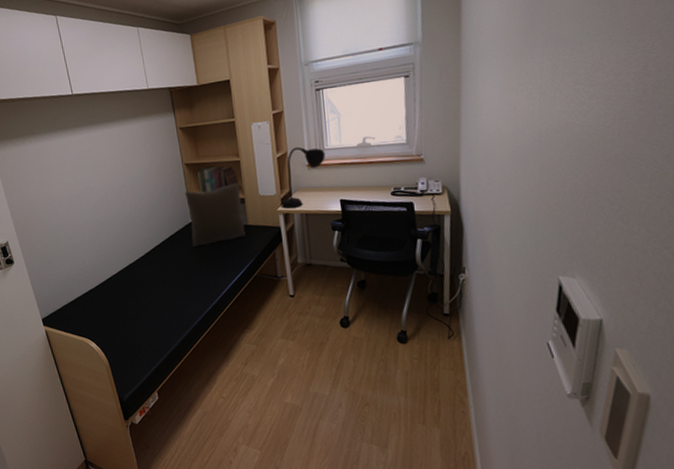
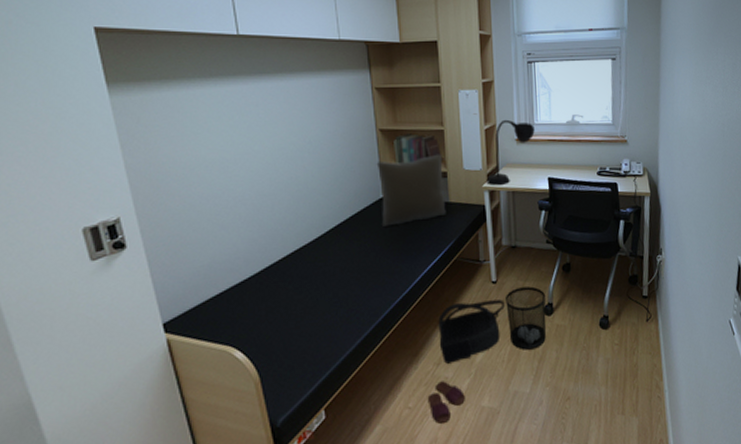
slippers: none [239,378,270,413] -> present [429,381,465,424]
backpack: none [243,311,303,364] -> present [438,299,505,364]
waste bin: none [303,301,343,357] -> present [506,286,547,350]

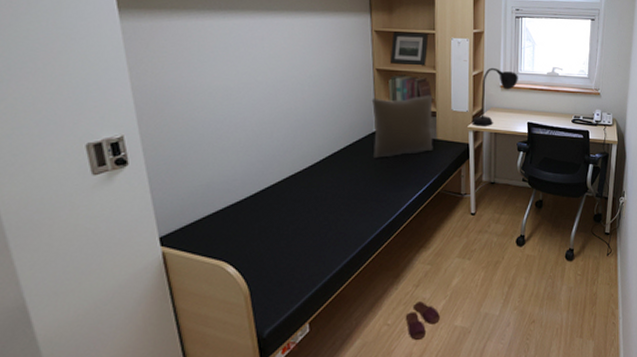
picture frame: none [393,87,434,123] -> present [389,31,429,66]
backpack: present [438,299,505,364] -> none [419,230,481,286]
waste bin: present [506,286,547,350] -> none [482,219,519,277]

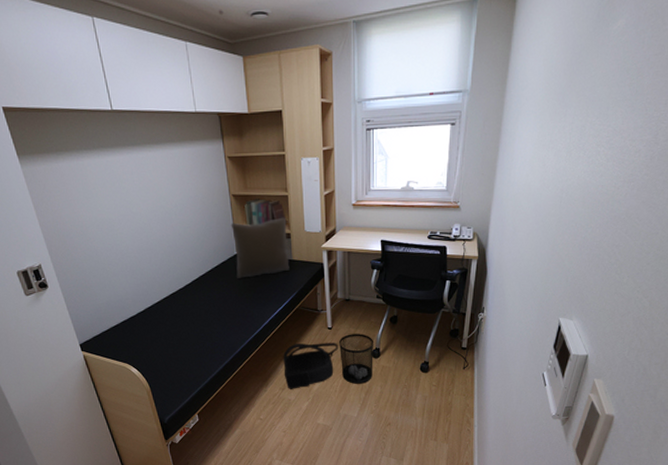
picture frame: present [389,31,429,66] -> none [244,155,279,189]
slippers: present [406,301,440,340] -> none [276,402,304,432]
backpack: none [419,230,481,286] -> present [283,343,338,389]
desk lamp: present [471,67,518,126] -> none [325,185,371,246]
waste bin: none [482,219,519,277] -> present [339,334,374,384]

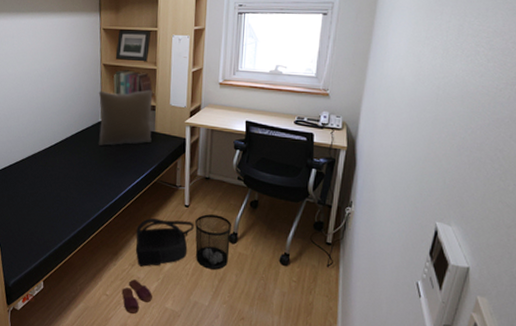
picture frame: none [244,155,279,189] -> present [115,29,152,62]
slippers: none [276,402,304,432] -> present [122,279,152,314]

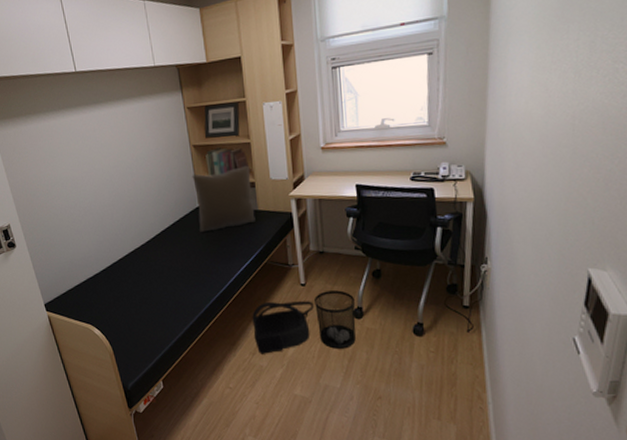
slippers: present [122,279,152,314] -> none [246,369,279,404]

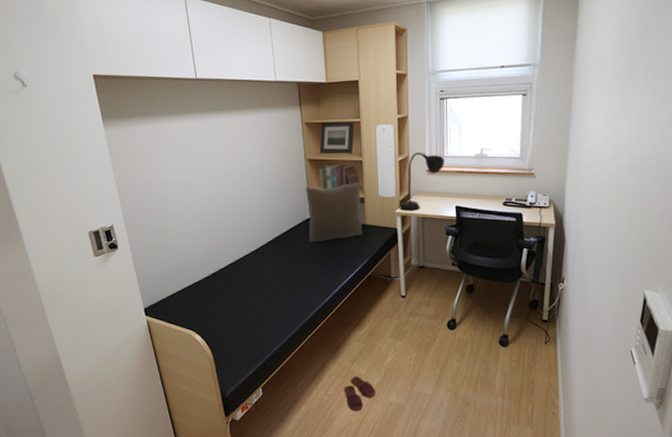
slippers: none [246,369,279,404] -> present [345,376,375,411]
backpack: present [252,301,314,354] -> none [354,312,412,362]
desk lamp: none [292,128,341,194] -> present [399,152,445,211]
waste bin: present [314,290,356,349] -> none [413,303,450,358]

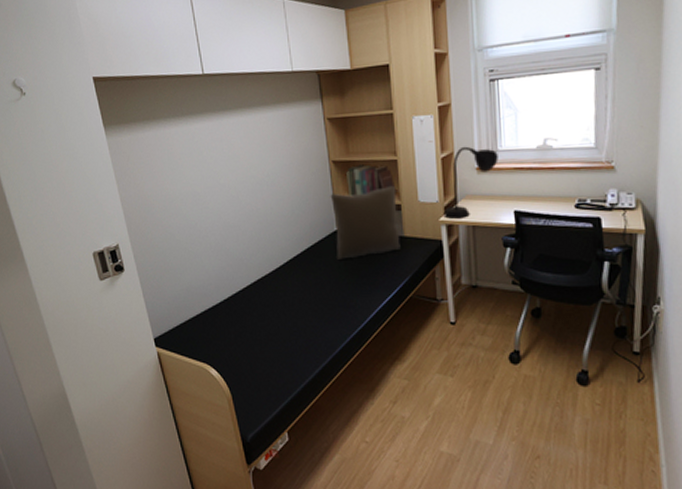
picture frame: present [319,122,355,154] -> none [345,114,387,154]
slippers: present [345,376,375,411] -> none [385,420,423,462]

